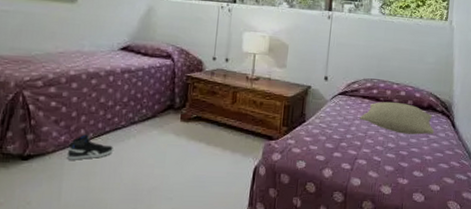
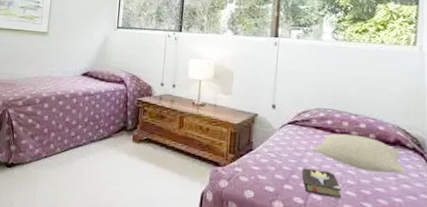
sneaker: present [67,134,113,160] -> none [41,149,76,171]
hardback book: none [349,135,384,162] -> present [301,168,342,200]

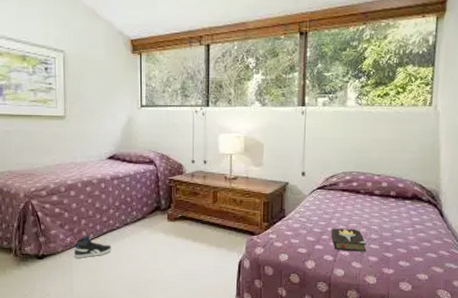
sneaker: none [41,149,76,171] -> present [74,236,111,258]
pillow: present [313,133,405,174] -> none [340,193,421,225]

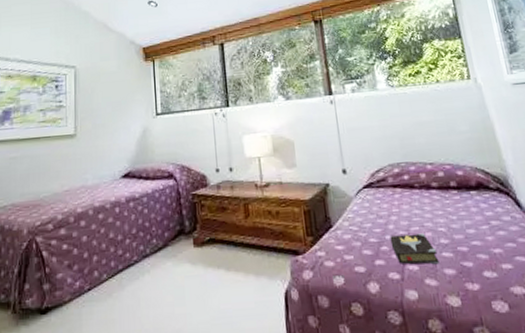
sneaker: present [74,236,111,258] -> none [84,276,129,308]

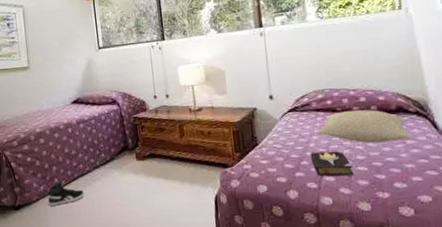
sneaker: none [84,276,129,308] -> present [48,182,84,206]
pillow: none [396,185,496,225] -> present [317,109,412,144]

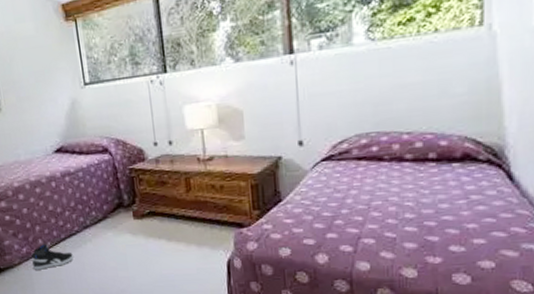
hardback book: present [310,150,354,177] -> none [346,207,400,239]
pillow: present [317,109,412,144] -> none [357,157,478,199]

